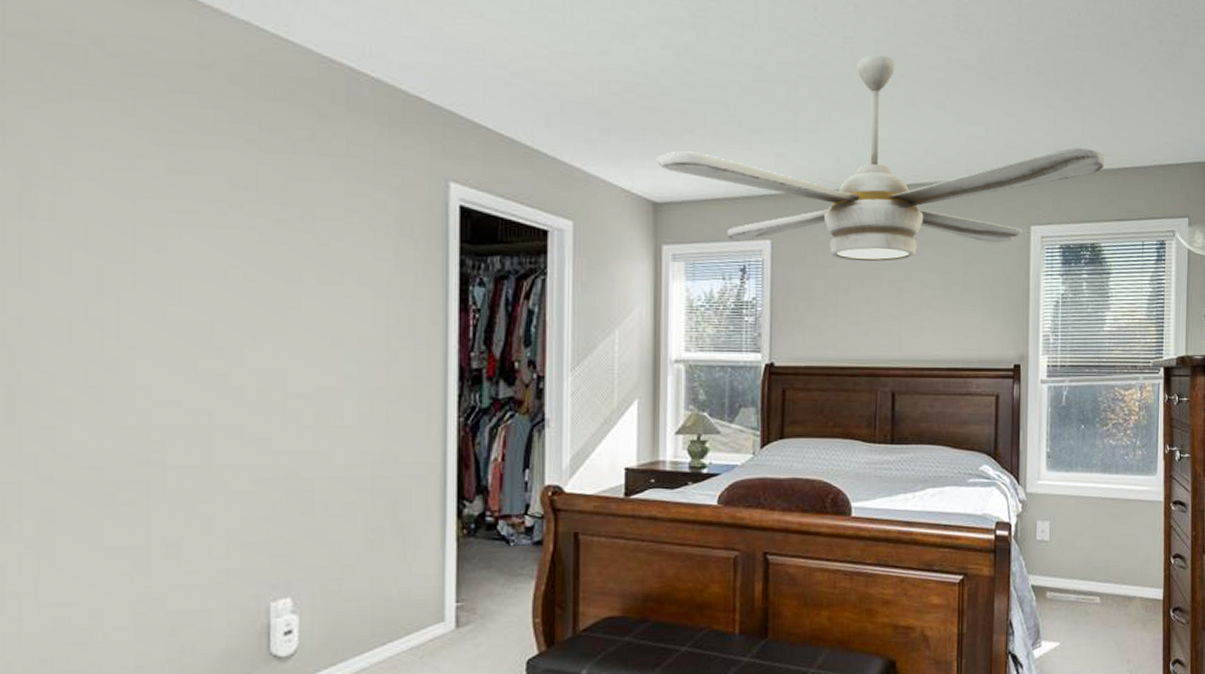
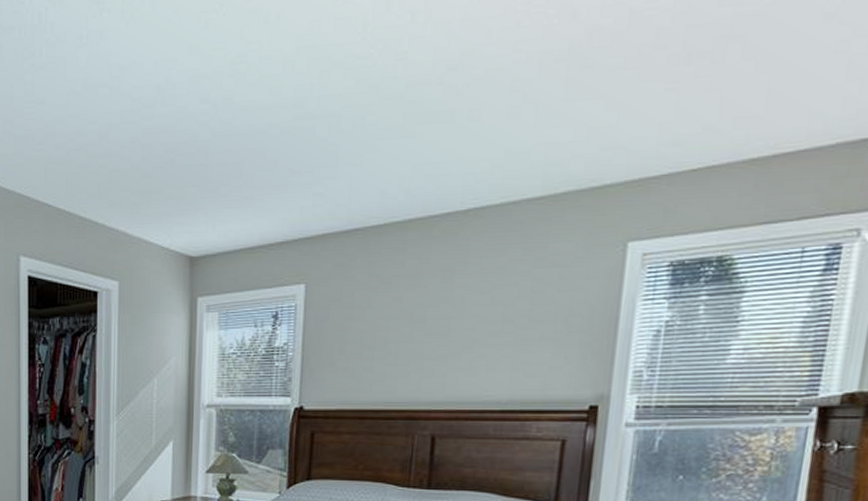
ceiling fan: present [655,55,1106,262] -> none [193,65,754,300]

